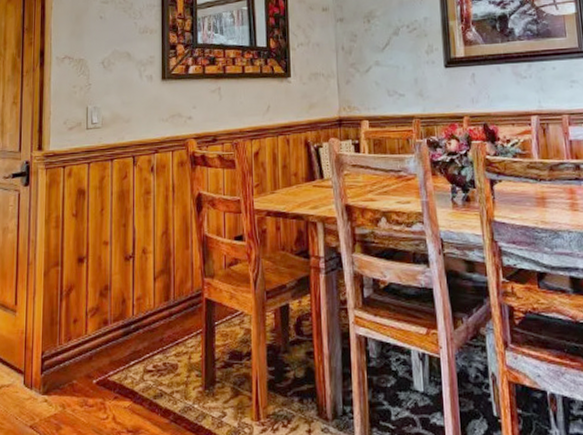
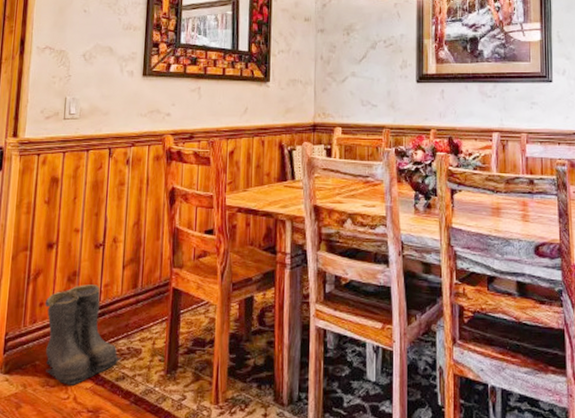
boots: none [78,298,159,405] -> present [45,284,122,385]

